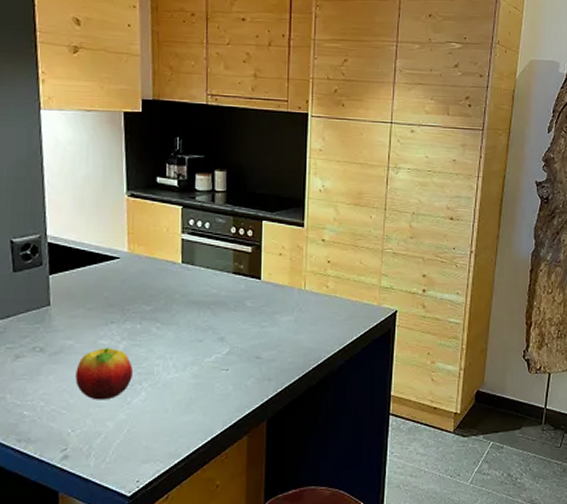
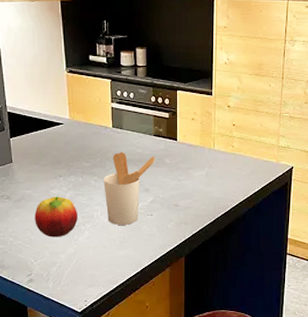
utensil holder: none [168,292,234,383] -> present [103,151,155,225]

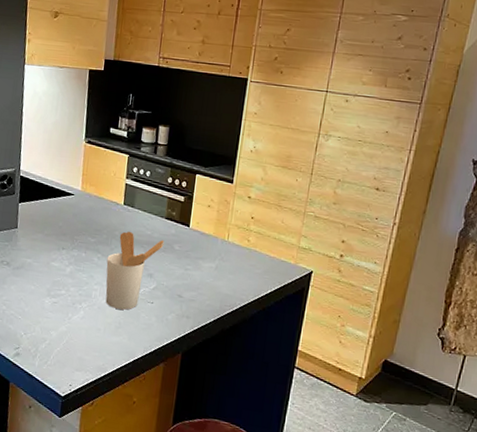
fruit: present [35,196,78,237] -> none [30,269,76,313]

